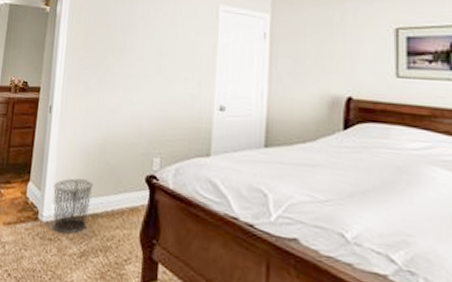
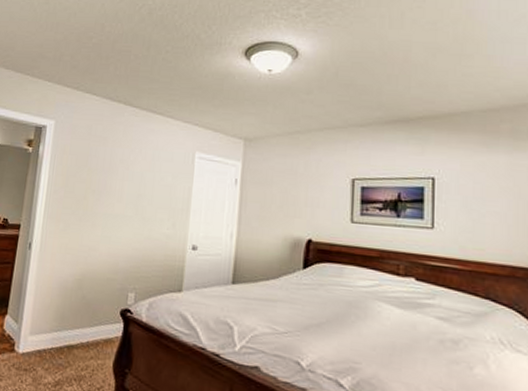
waste bin: present [53,178,93,234] -> none [28,311,70,365]

